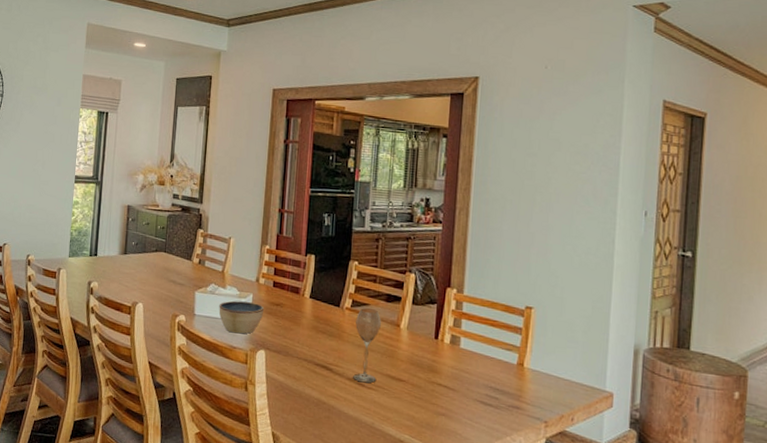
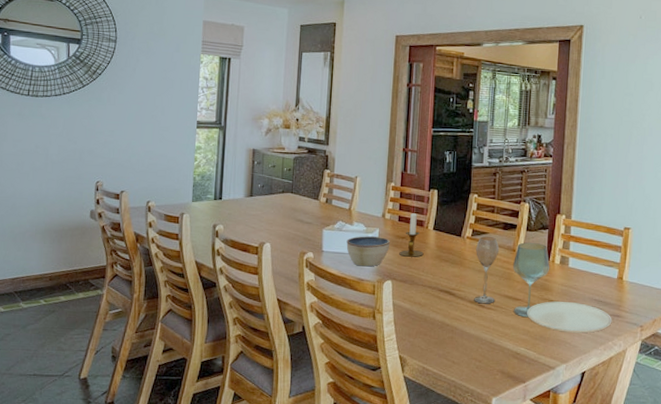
candlestick: none [273,279,300,327] -> present [399,213,424,257]
wine glass: none [396,317,439,402] -> present [512,242,550,318]
plate: none [412,385,511,424] -> present [527,301,612,333]

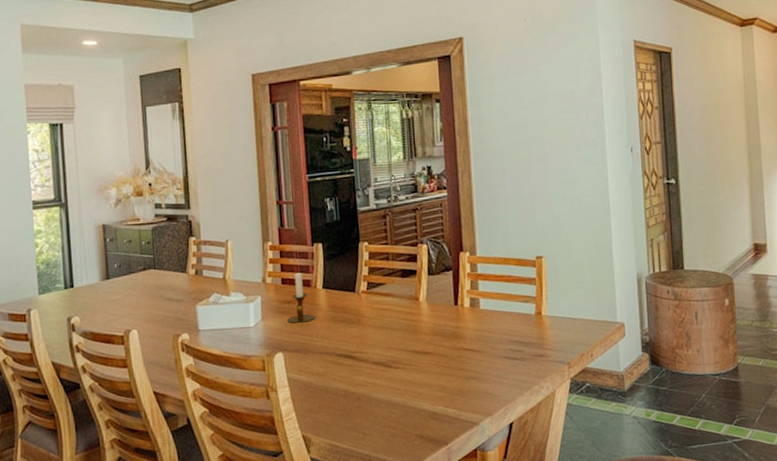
bowl: present [346,236,391,267] -> none [225,305,276,341]
wineglass: present [474,236,500,304] -> none [374,287,403,364]
wine glass: present [512,242,550,318] -> none [417,287,460,372]
plate: present [527,301,612,333] -> none [440,347,536,382]

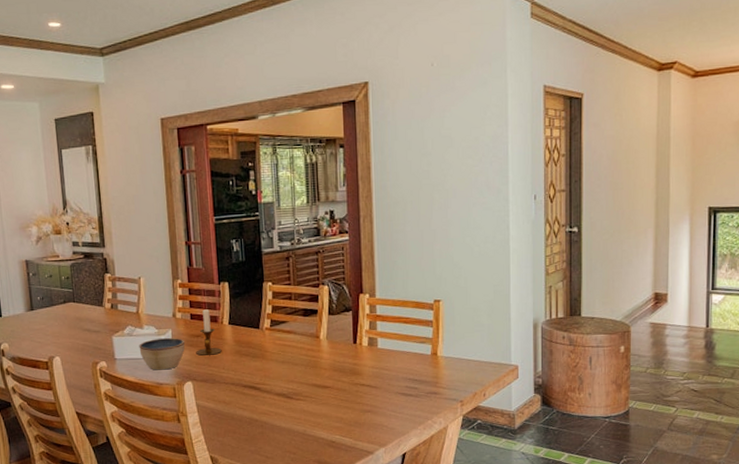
bowl: none [225,305,276,341] -> present [139,338,185,370]

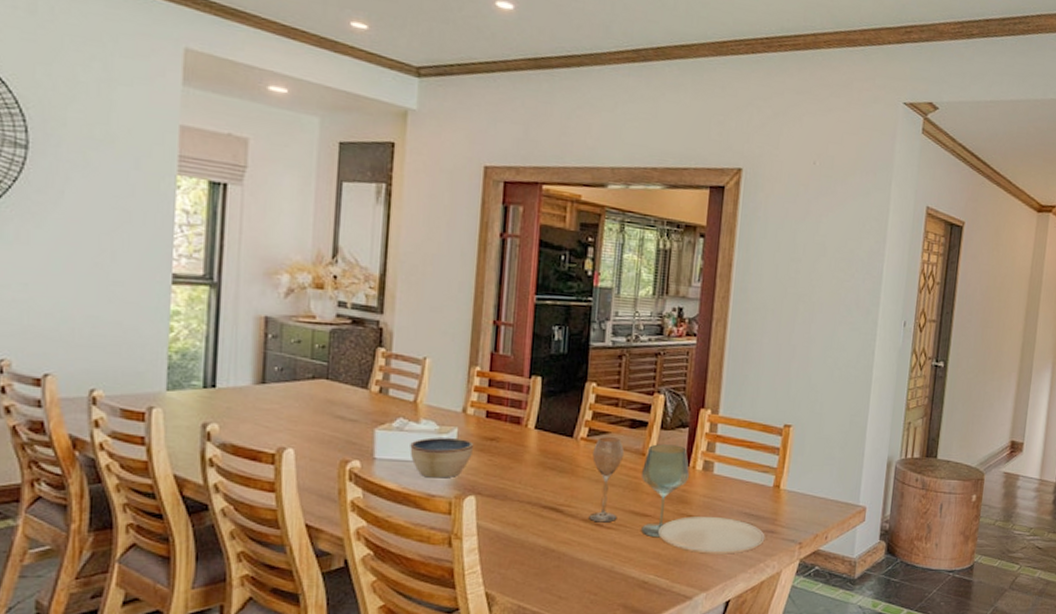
candlestick: present [196,309,222,356] -> none [486,407,521,465]
wineglass: none [276,325,303,396] -> present [589,437,625,523]
wine glass: none [317,327,358,405] -> present [640,444,690,538]
plate: none [338,384,430,415] -> present [658,517,765,554]

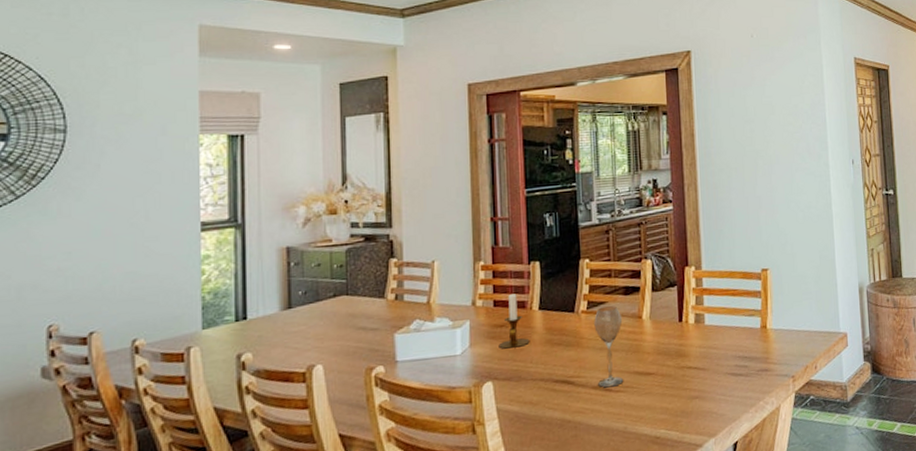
bowl: present [410,437,474,478] -> none [428,330,486,372]
candlestick: none [486,407,521,465] -> present [498,293,530,349]
wine glass: present [640,444,690,538] -> none [639,303,684,393]
plate: present [658,517,765,554] -> none [663,363,761,401]

